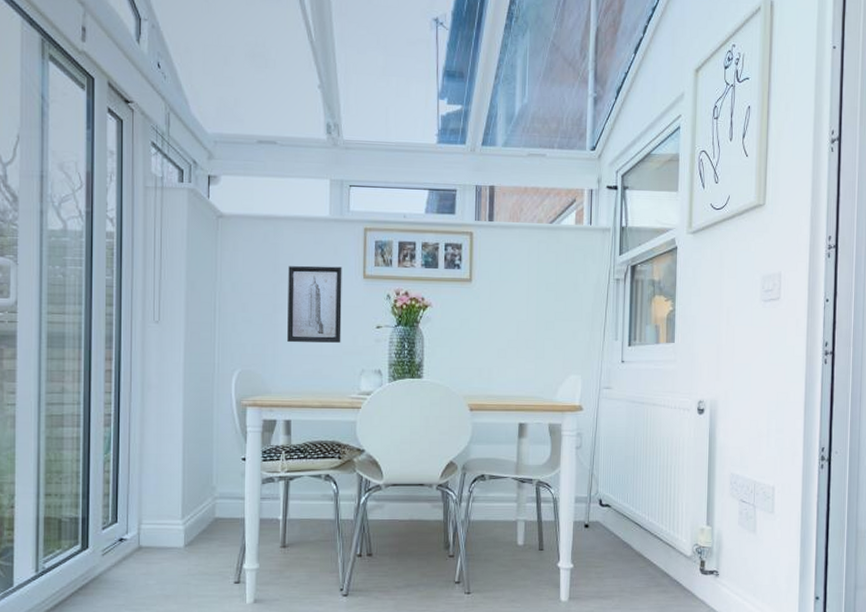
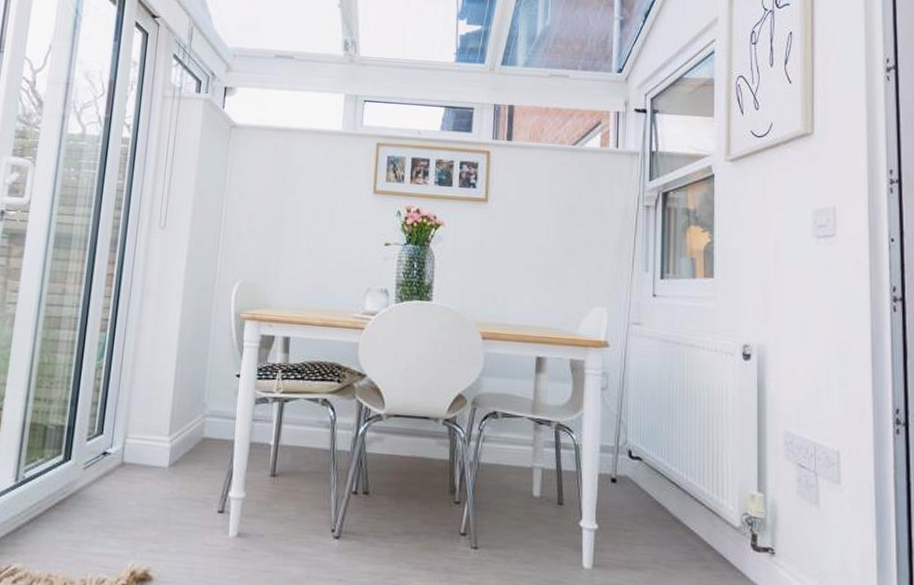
wall art: present [287,265,342,343] -> none [292,178,353,259]

